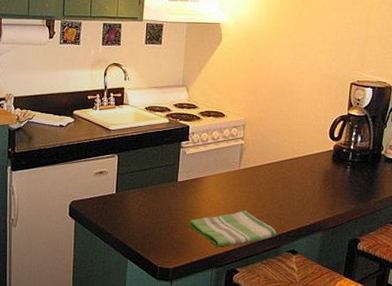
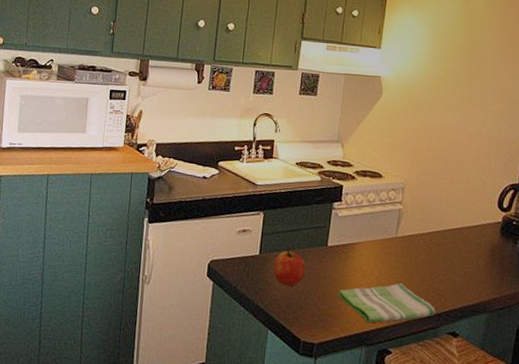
apple: none [129,187,159,219] -> present [273,249,306,286]

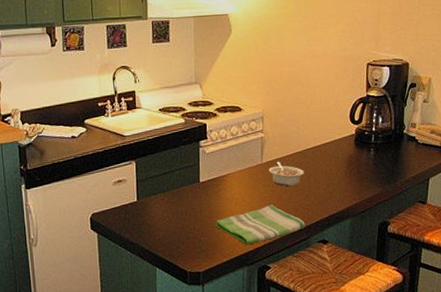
apple: present [273,249,306,286] -> none [152,191,183,225]
legume: none [403,237,442,268] -> present [268,161,305,187]

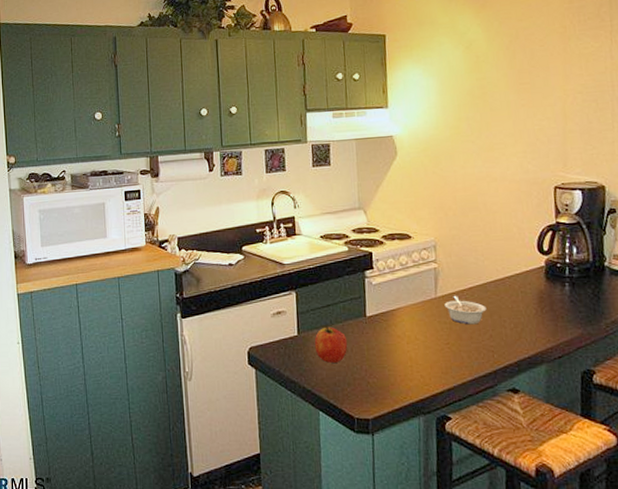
apple: none [152,191,183,225] -> present [314,325,348,363]
dish towel: present [215,204,305,245] -> none [385,344,491,390]

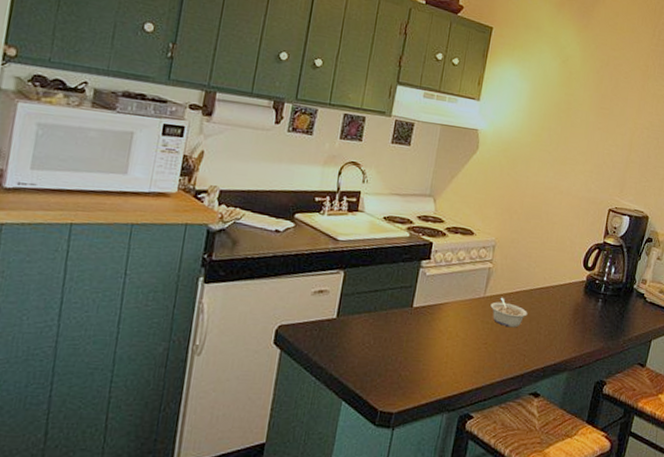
apple: present [314,325,348,363] -> none [351,311,388,352]

